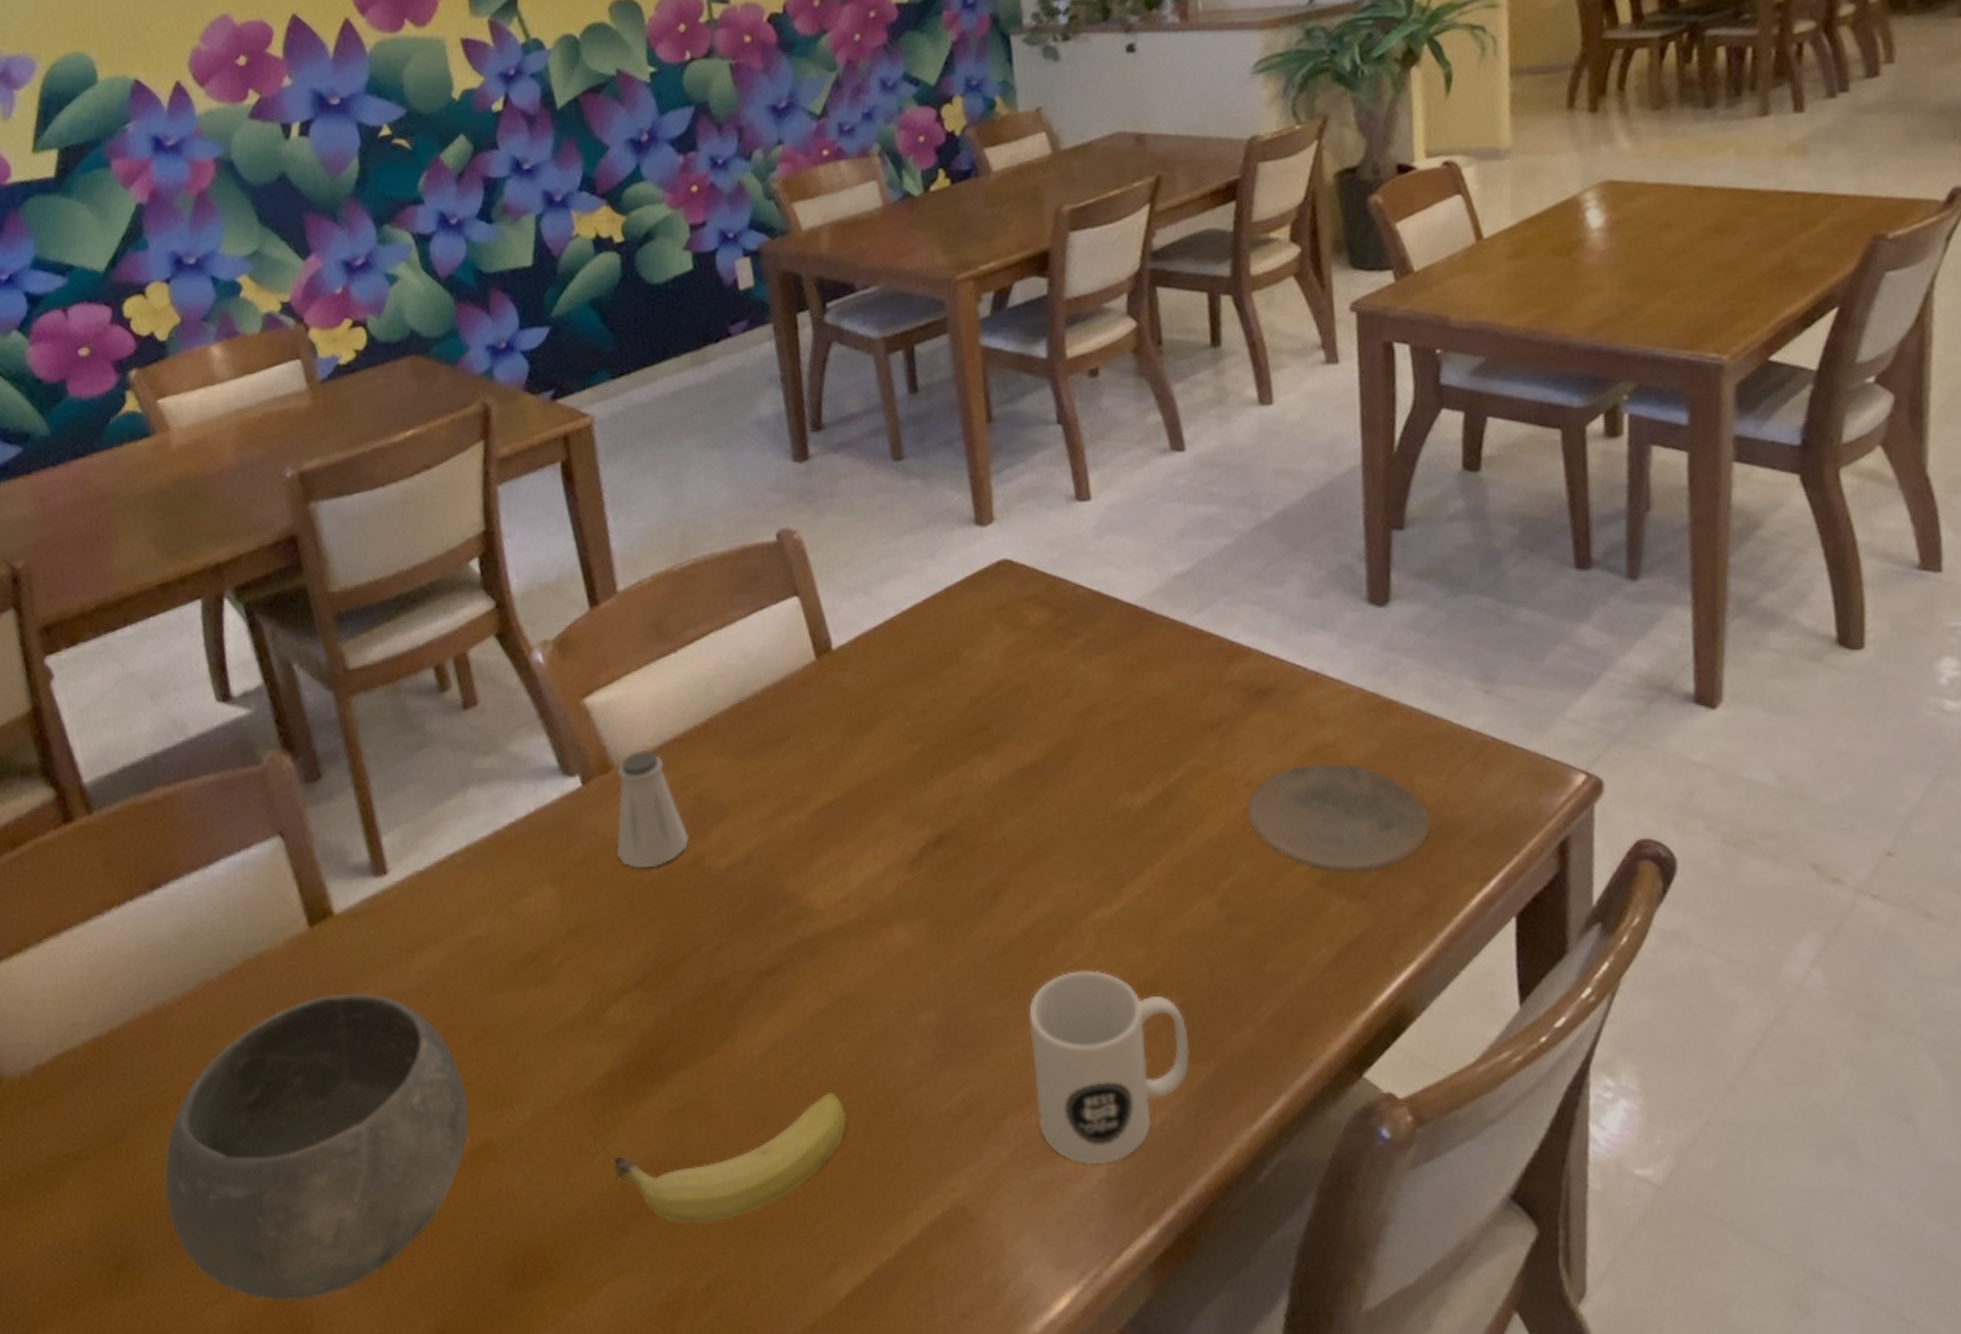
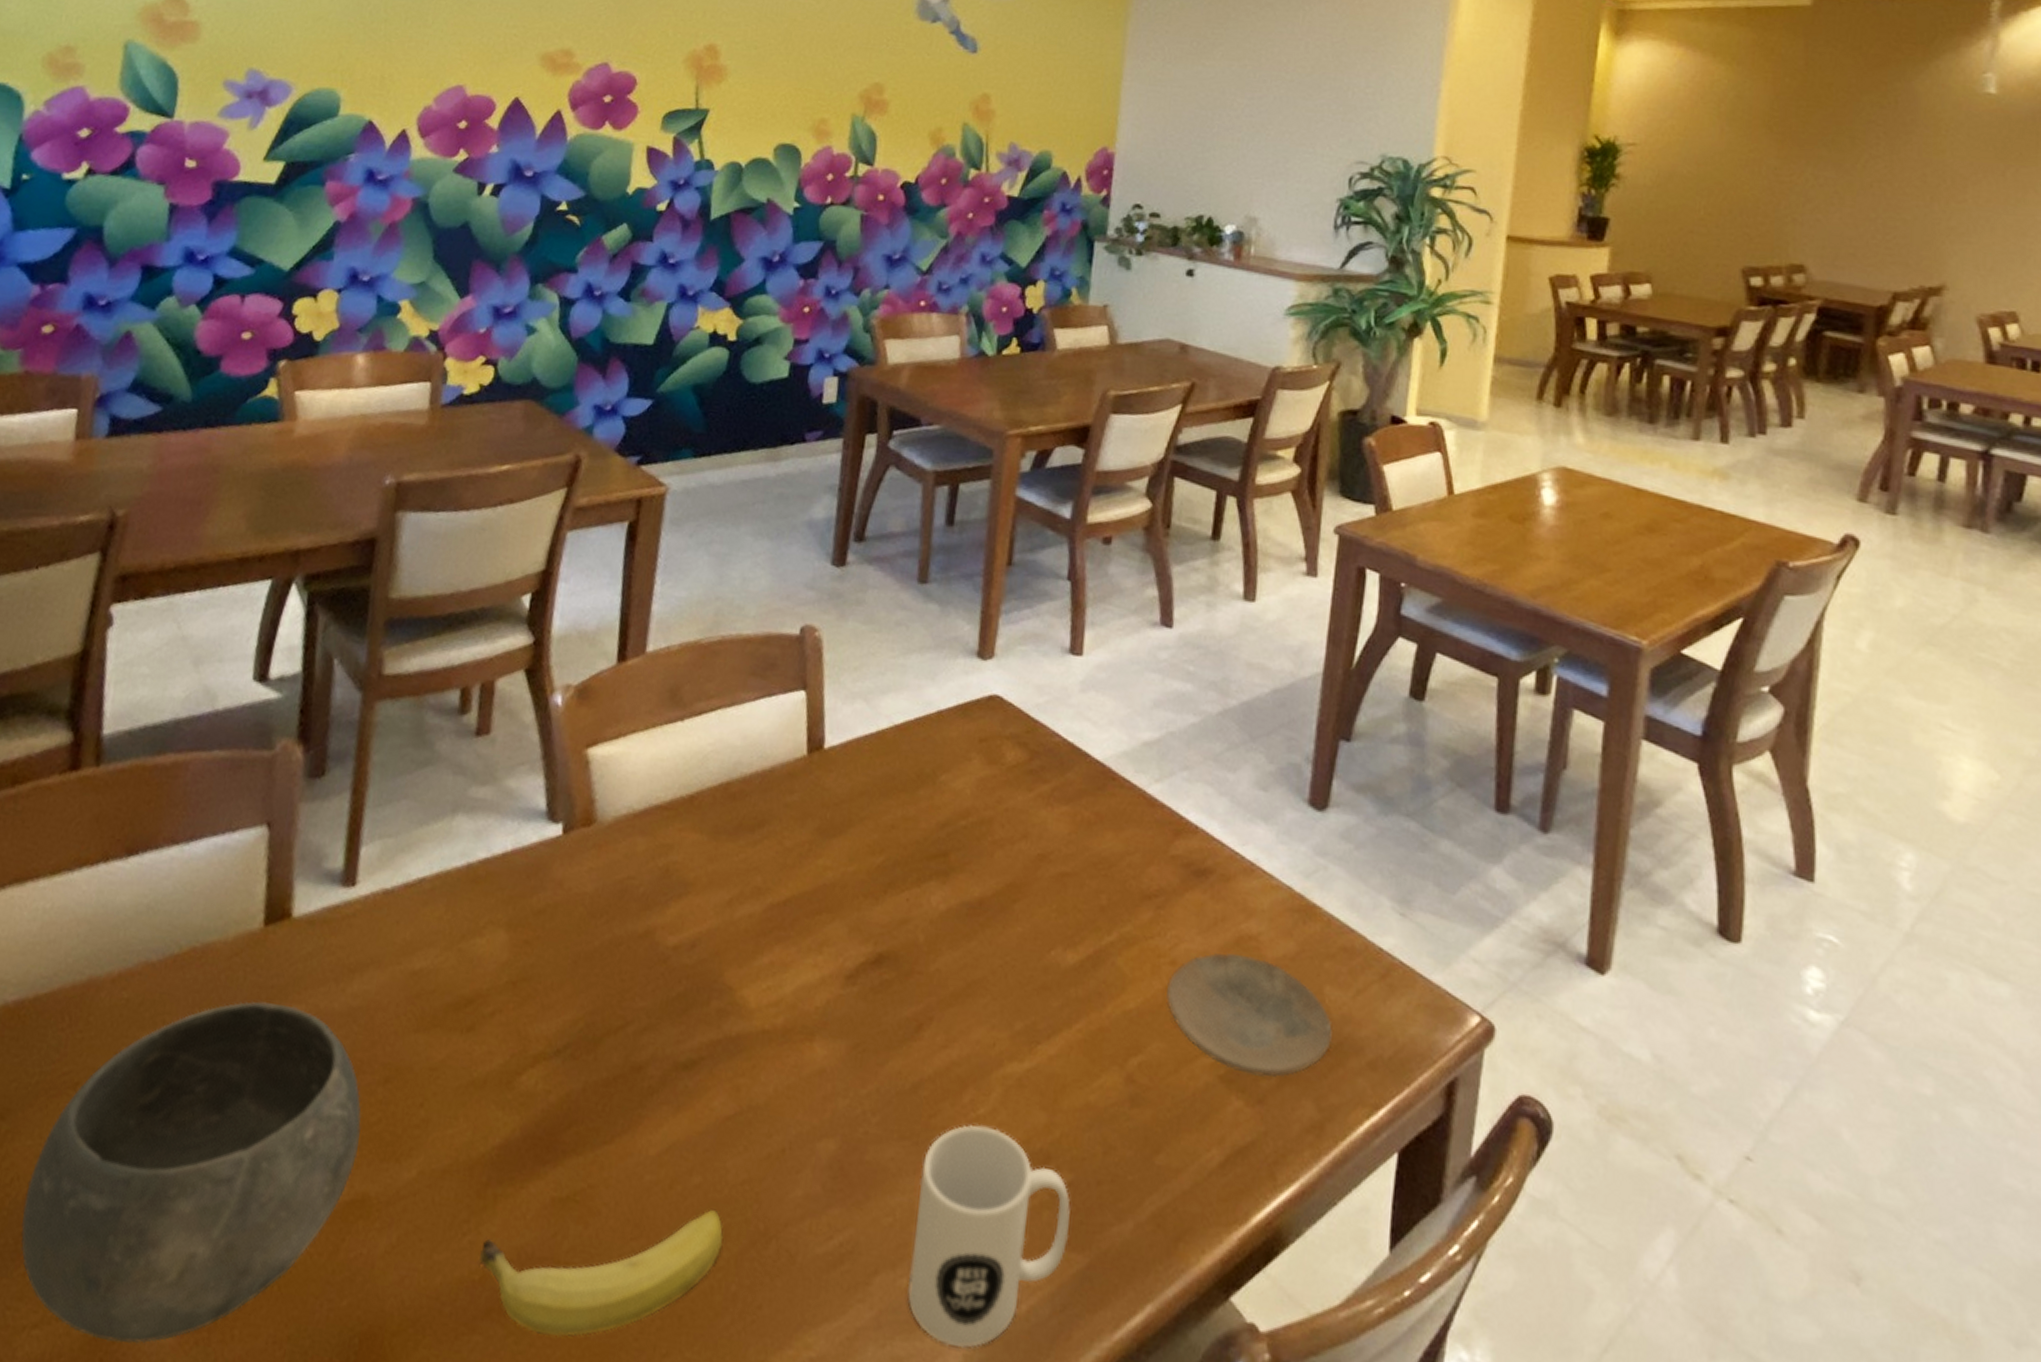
saltshaker: present [615,750,690,868] -> none [575,810,648,932]

